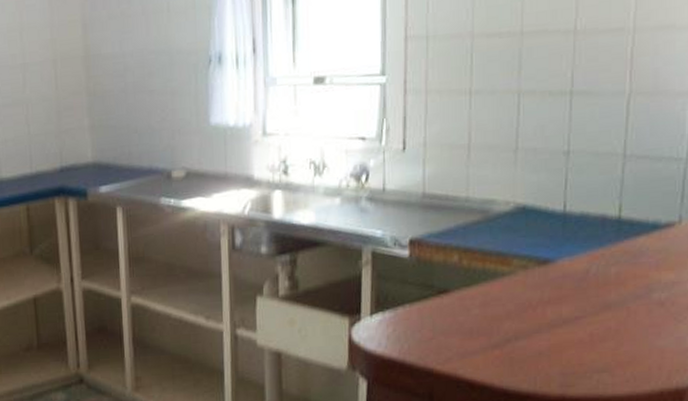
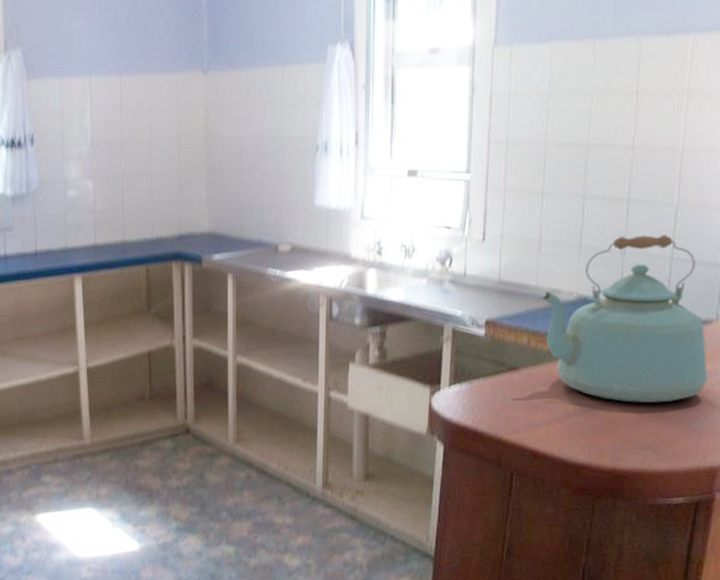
kettle: none [473,129,671,322] -> present [541,235,708,403]

